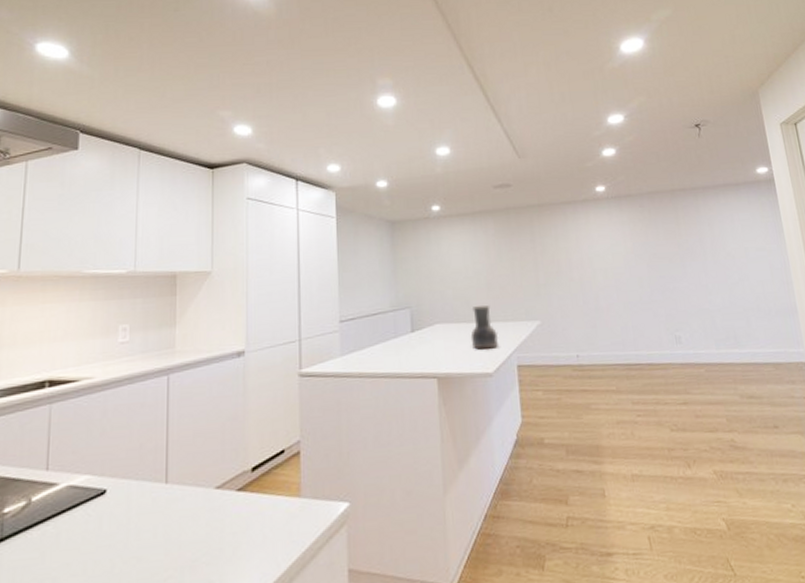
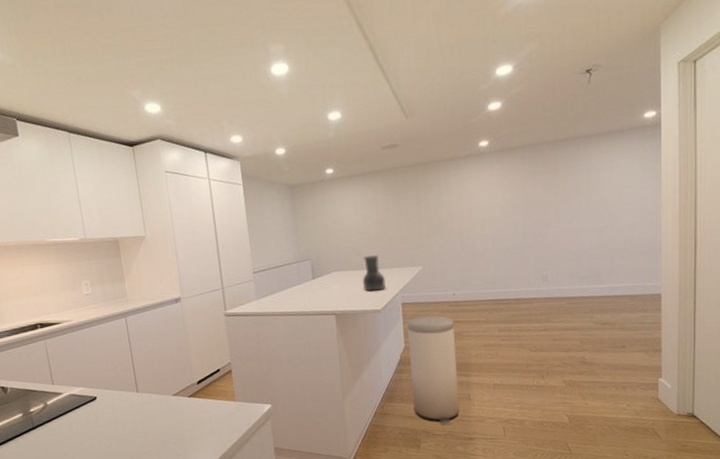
pedal bin: none [523,381,592,535] -> present [406,315,459,426]

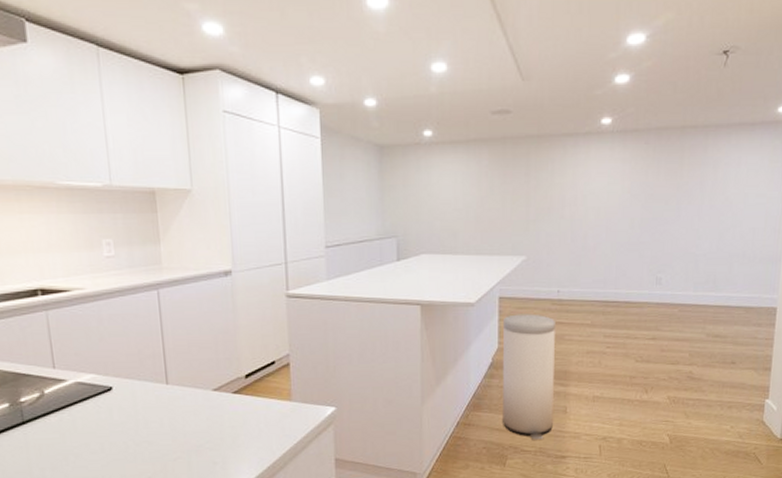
vase: present [362,254,386,292] -> none [455,237,483,281]

